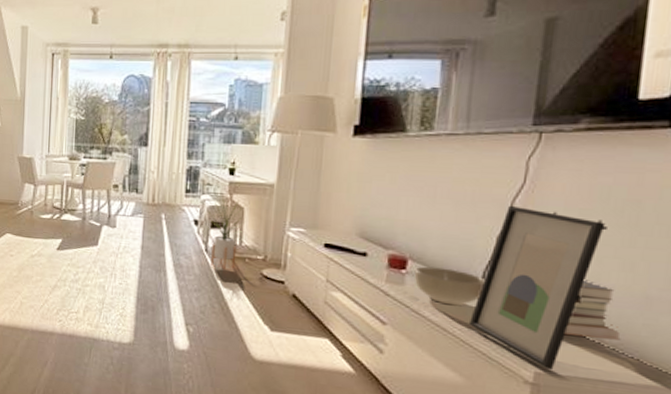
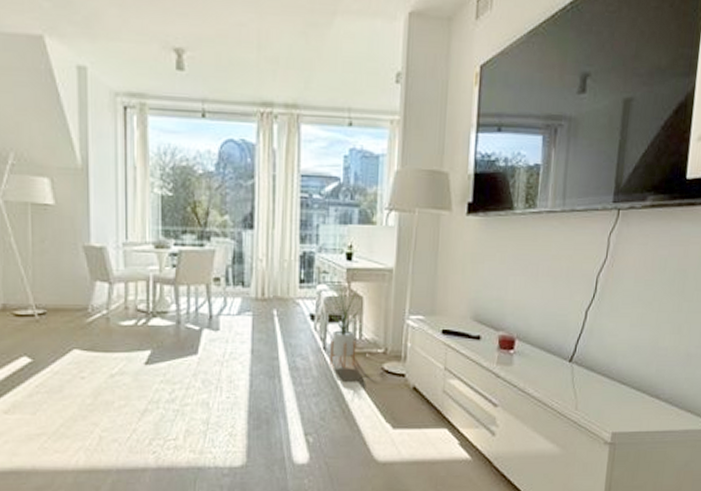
bowl: present [414,266,485,306] -> none [520,344,576,380]
picture frame: present [469,205,607,371] -> none [564,280,664,429]
books: present [564,279,621,340] -> none [633,344,671,396]

